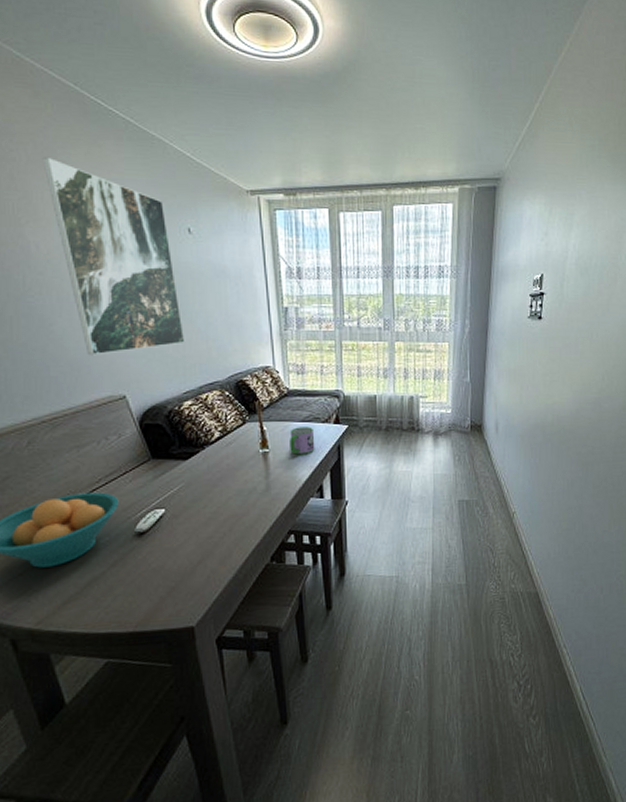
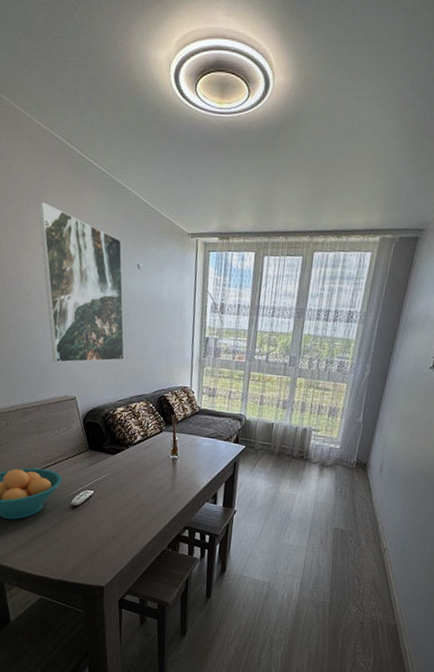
mug: present [289,426,315,455] -> none [194,441,216,466]

